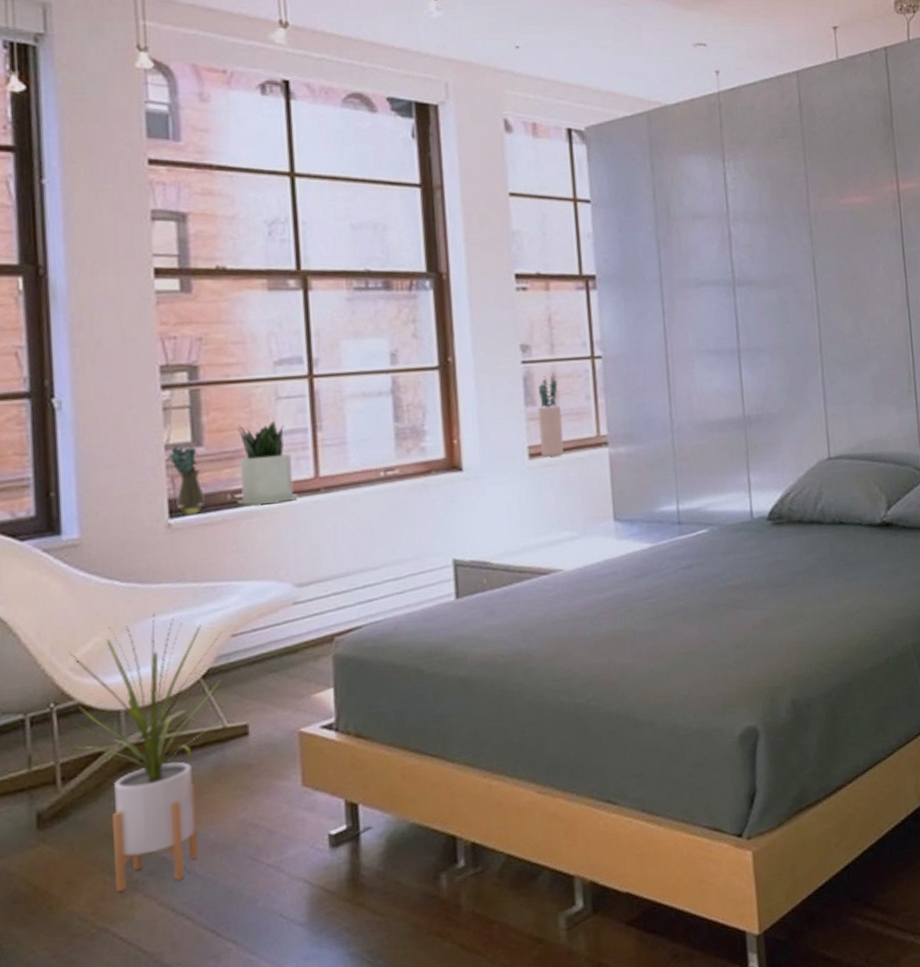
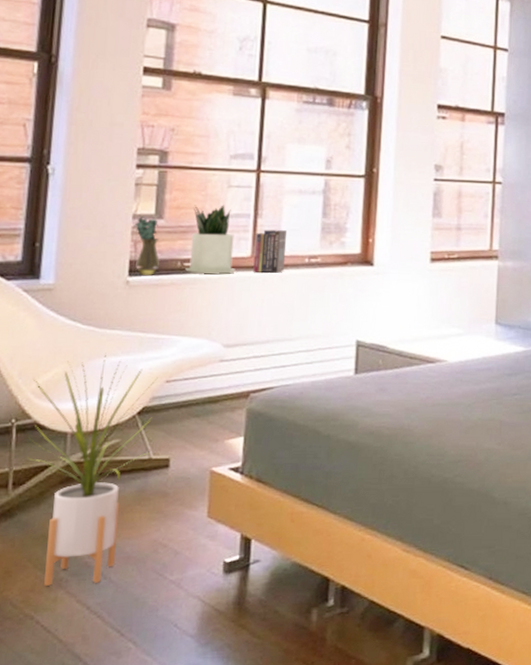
books: none [317,442,357,496] -> present [253,230,288,273]
vase: present [538,374,564,458] -> none [440,192,462,264]

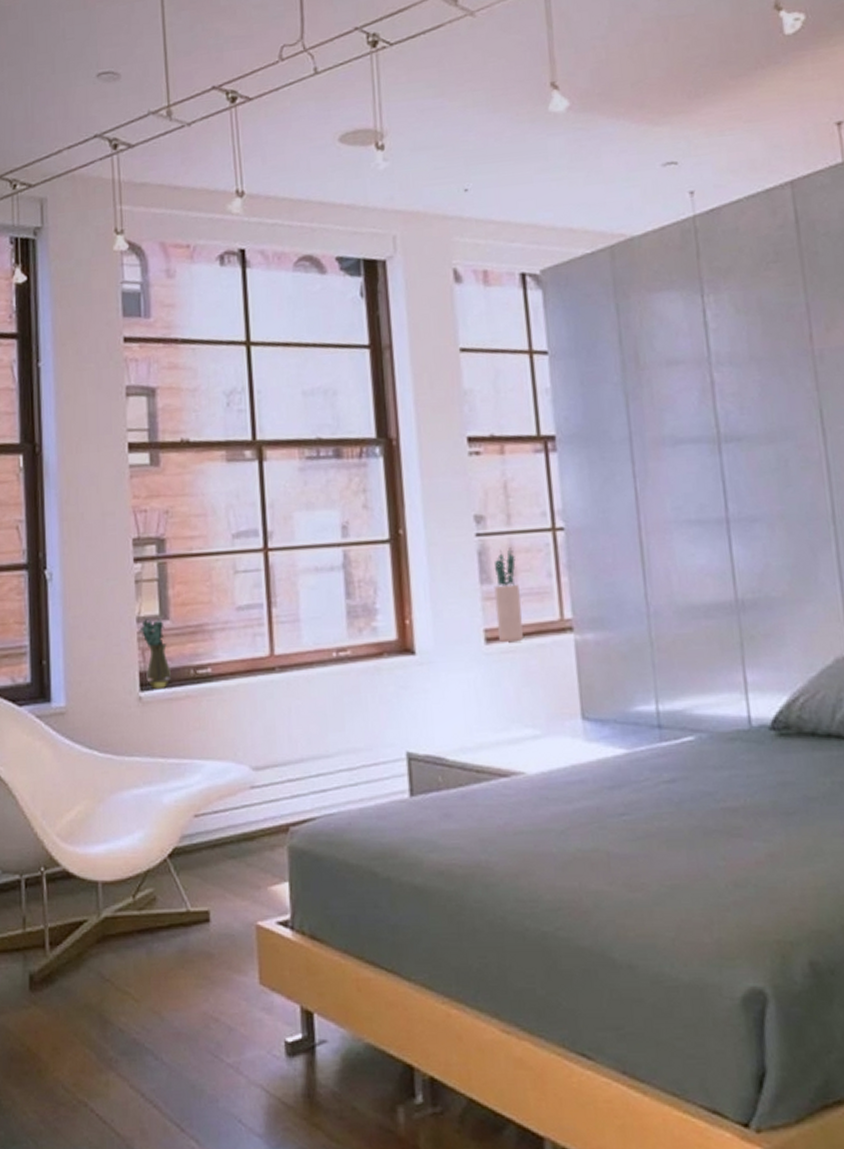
house plant: present [28,353,158,587] -> none [56,784,196,1068]
planter: present [184,205,236,275] -> none [198,595,255,683]
books: present [253,230,288,273] -> none [272,619,311,675]
vase: none [440,192,462,264] -> present [494,548,523,643]

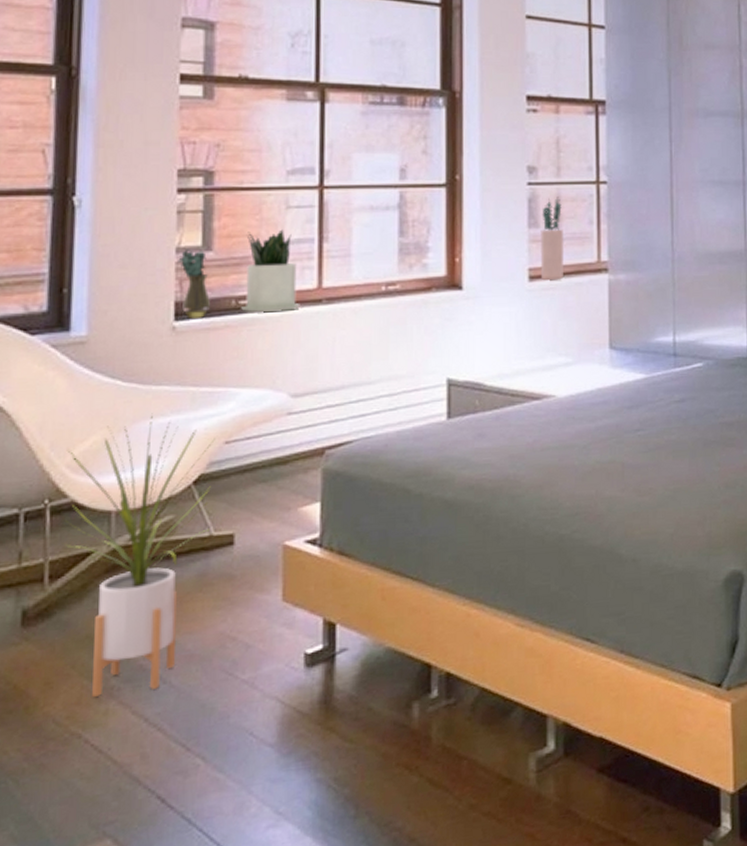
house plant: none [56,784,196,1068] -> present [65,413,220,698]
planter: none [198,595,255,683] -> present [240,229,300,313]

